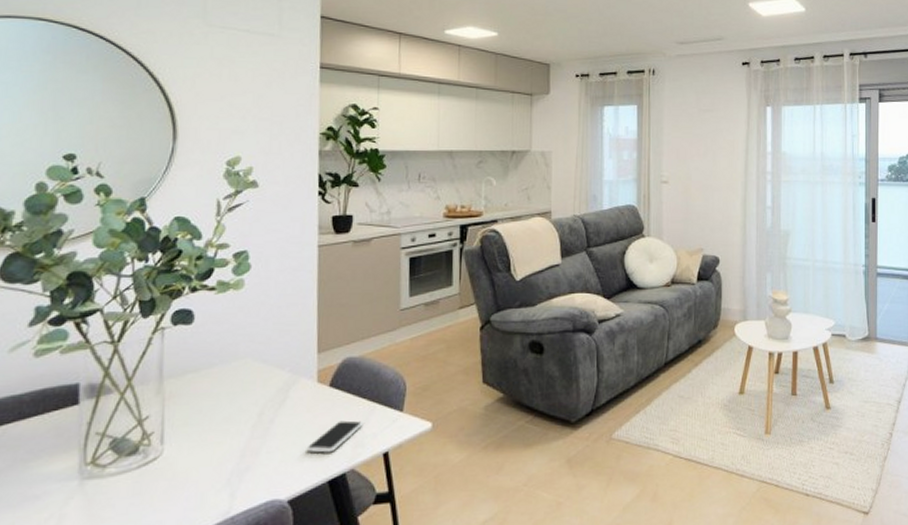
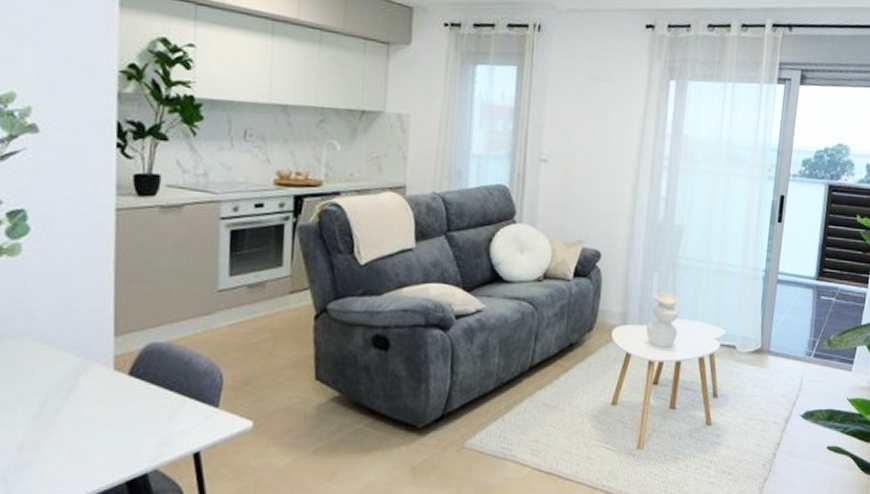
smartphone: present [306,420,364,453] -> none [99,415,170,450]

